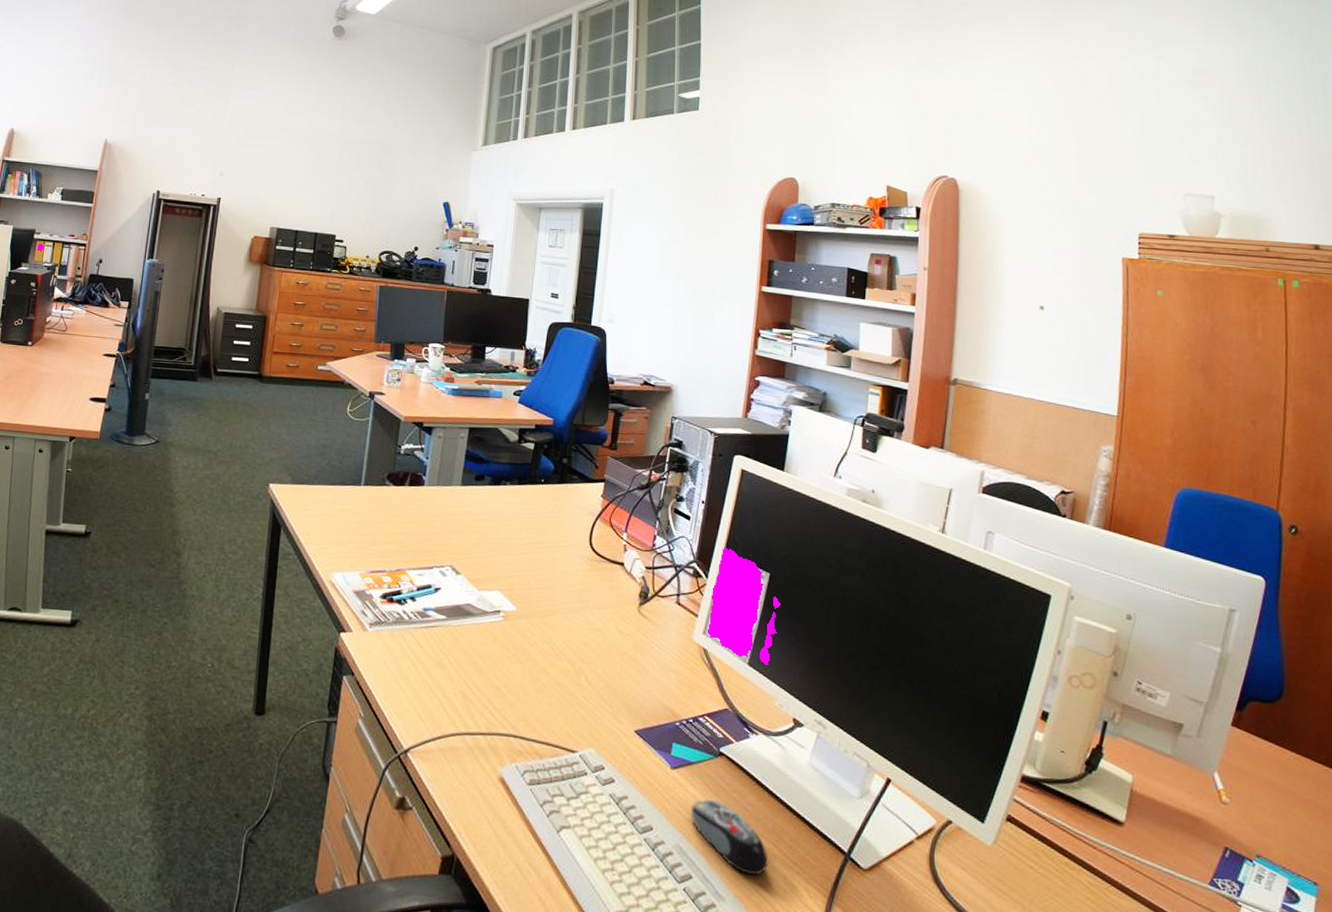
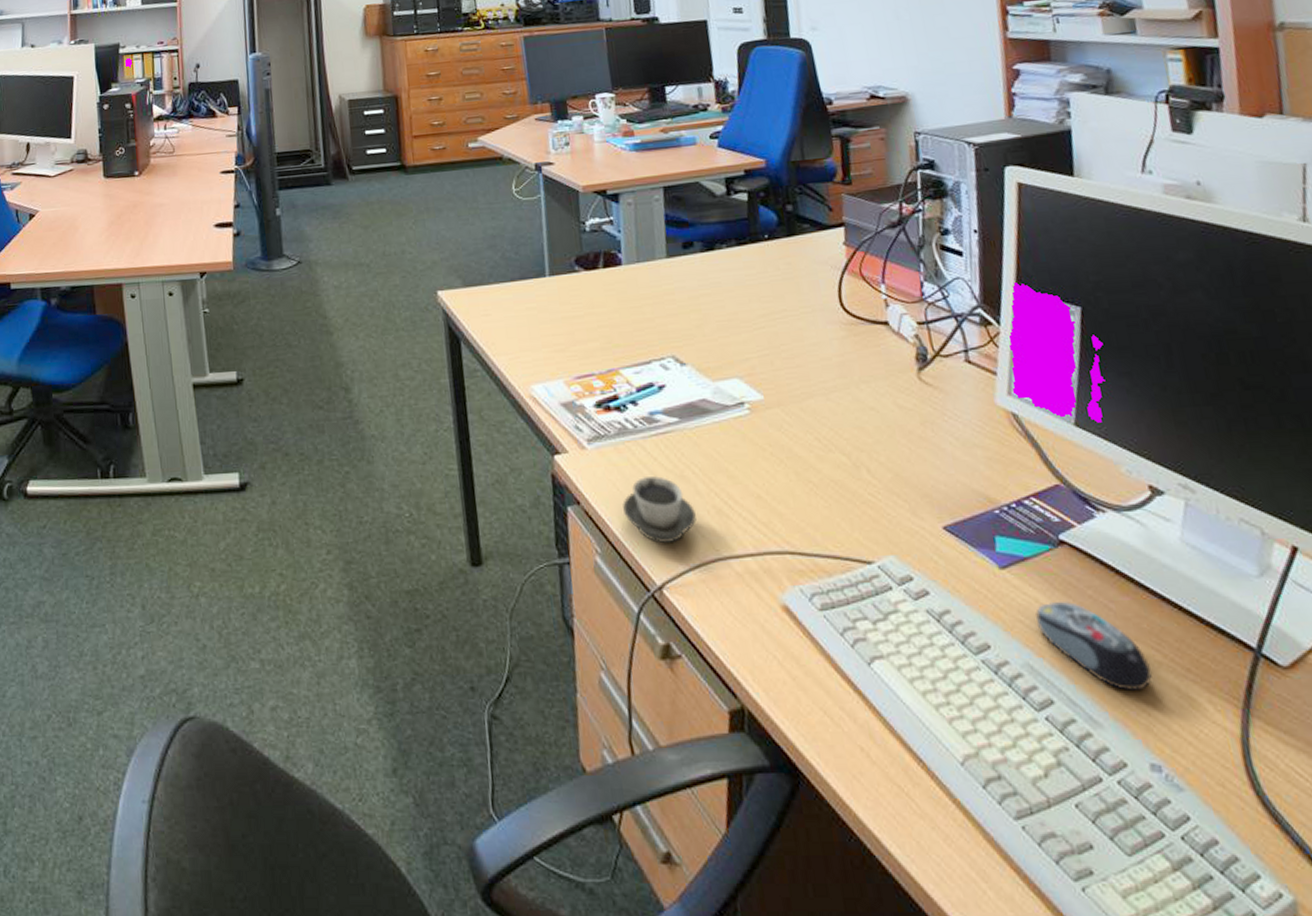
cup: none [388,660,445,717] -> present [623,475,697,544]

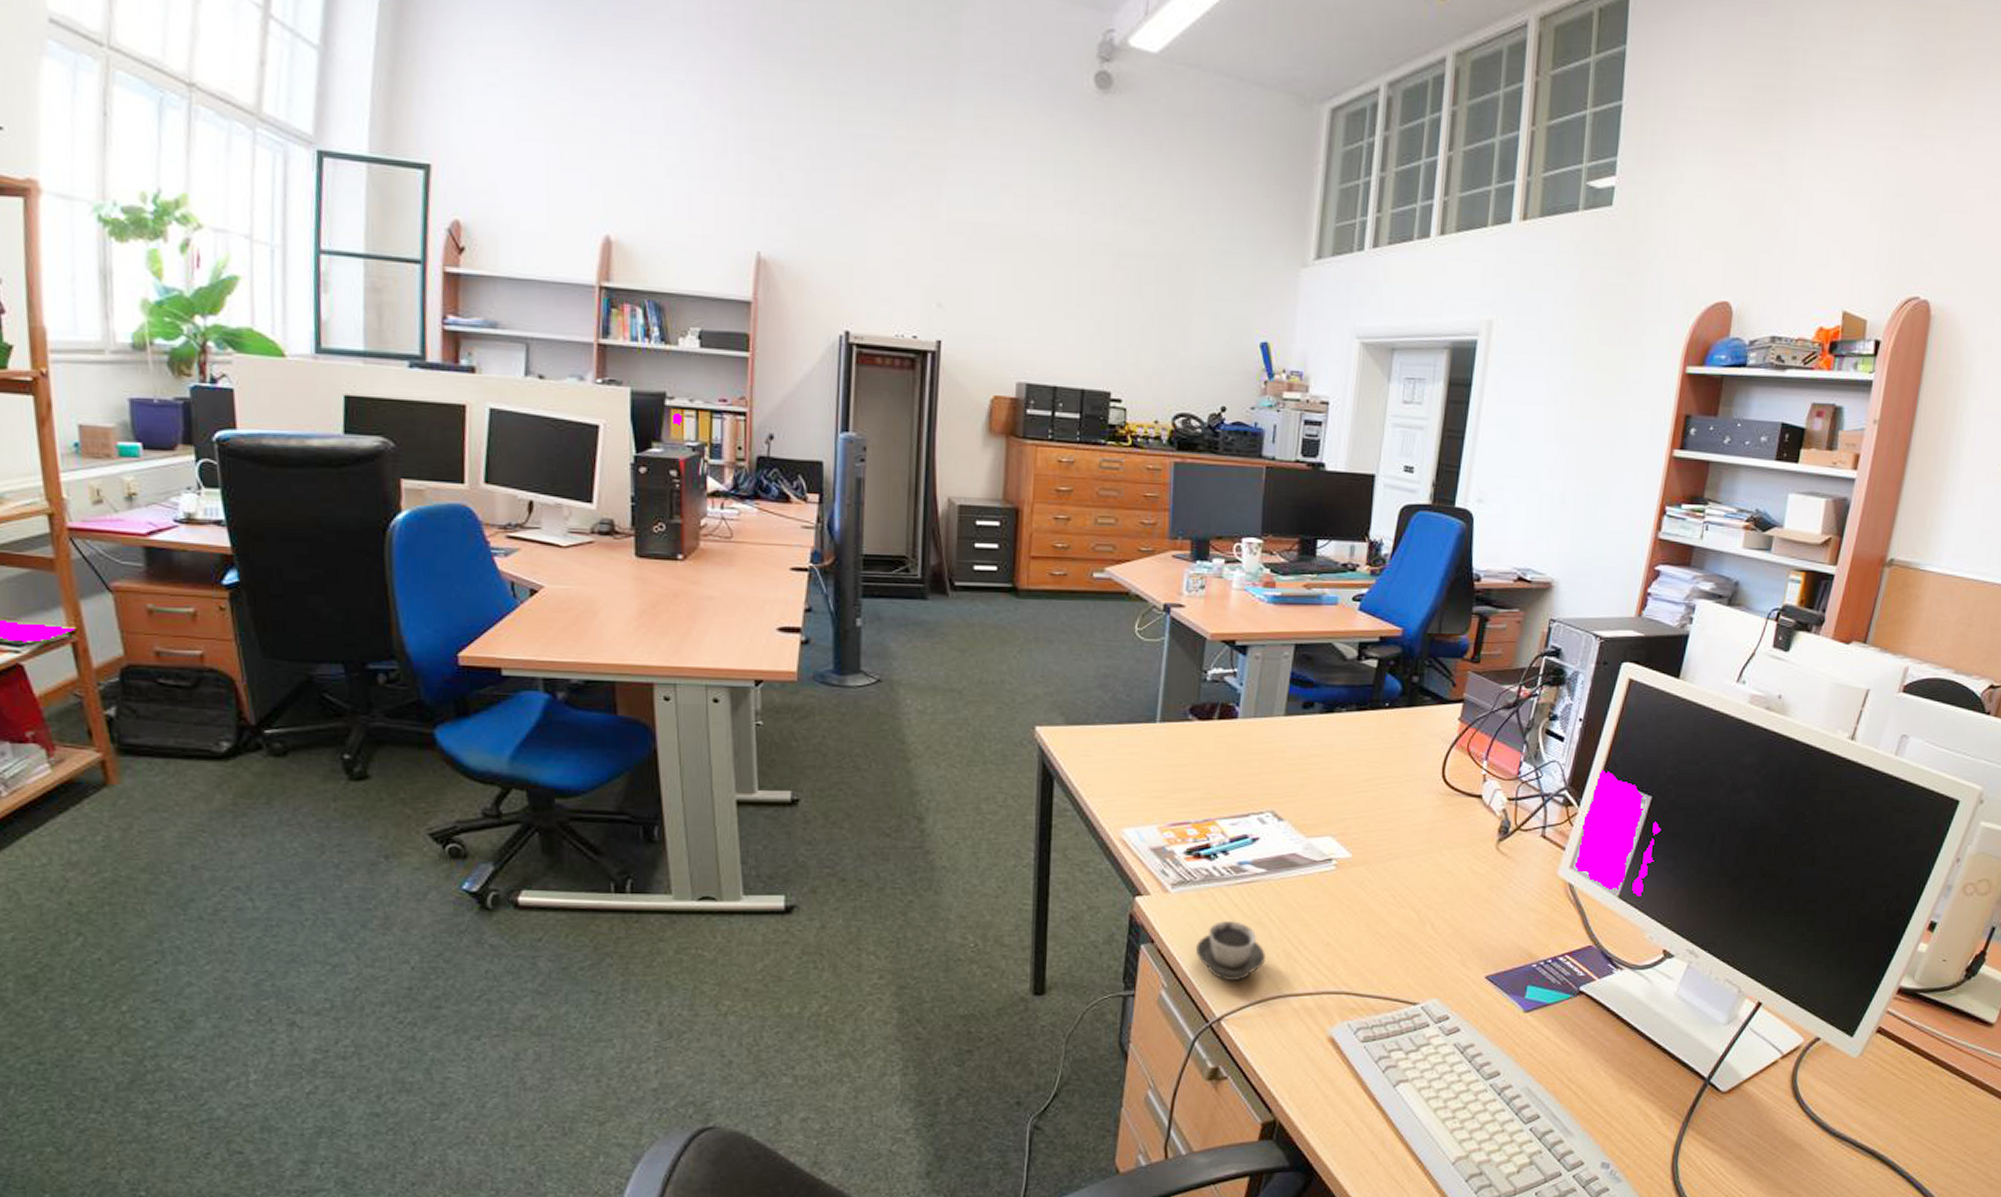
computer mouse: present [1035,600,1152,692] -> none [1543,1039,1623,1110]

